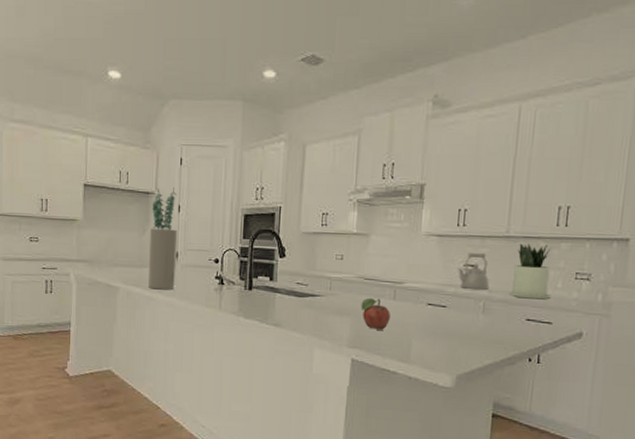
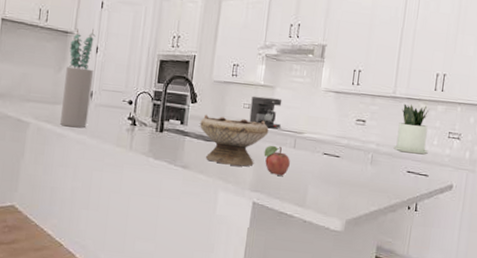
bowl: none [290,268,365,322] -> present [200,114,269,167]
coffee maker: none [343,245,378,279] -> present [249,96,282,129]
kettle: present [458,252,490,291] -> none [351,109,377,144]

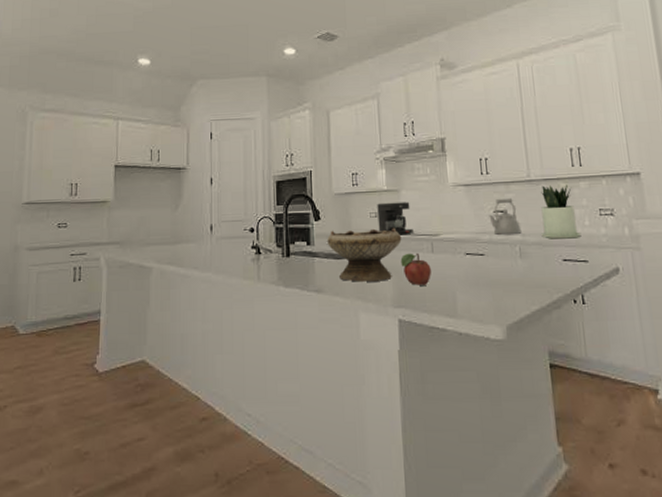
vase: present [60,28,96,129] -> none [183,161,211,266]
kettle: none [351,109,377,144] -> present [489,197,522,236]

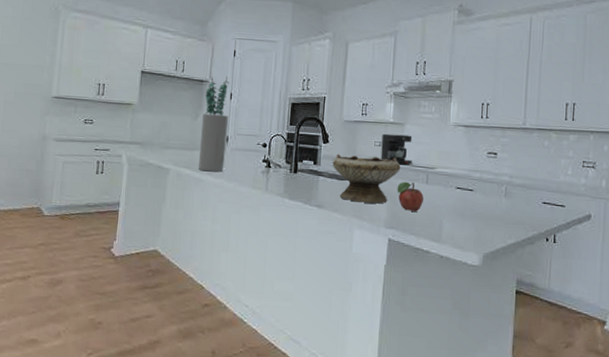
vase: none [183,161,211,266] -> present [199,77,229,173]
kettle: present [489,197,522,236] -> none [482,142,510,176]
planter: present [541,184,581,239] -> none [527,134,563,185]

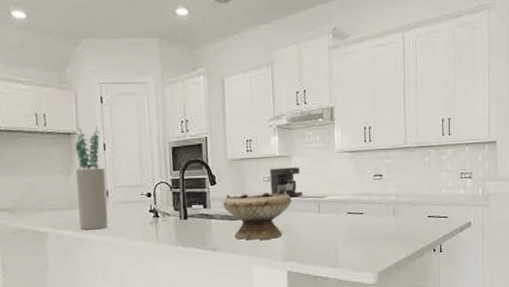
fruit: present [397,181,423,212] -> none [290,213,317,242]

